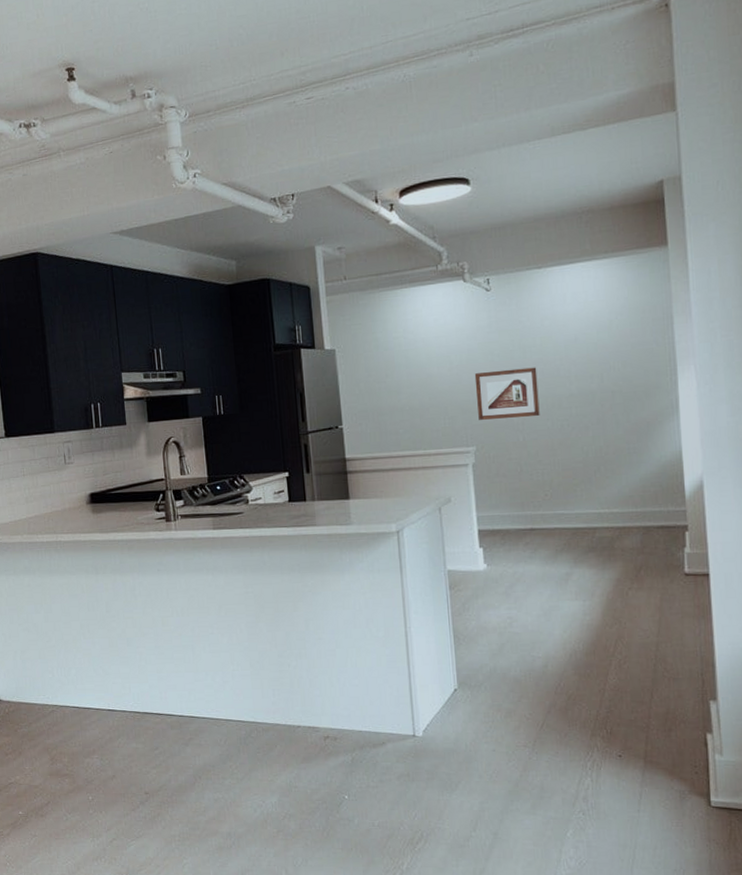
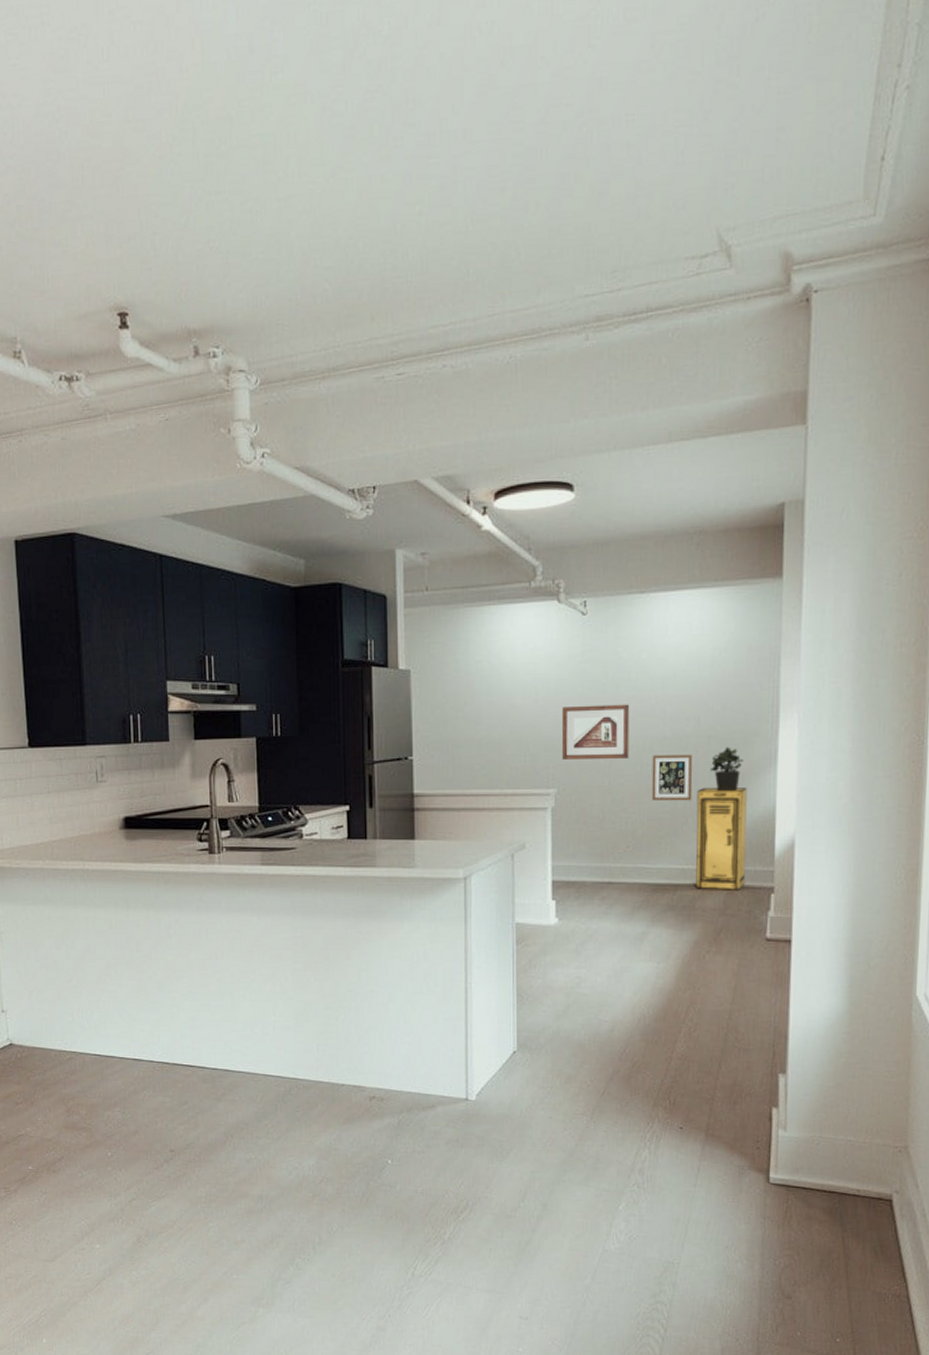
picture frame: none [561,408,602,452] -> present [651,754,693,801]
storage cabinet: none [606,435,660,531] -> present [696,787,747,890]
potted plant: none [617,399,648,440] -> present [711,746,744,792]

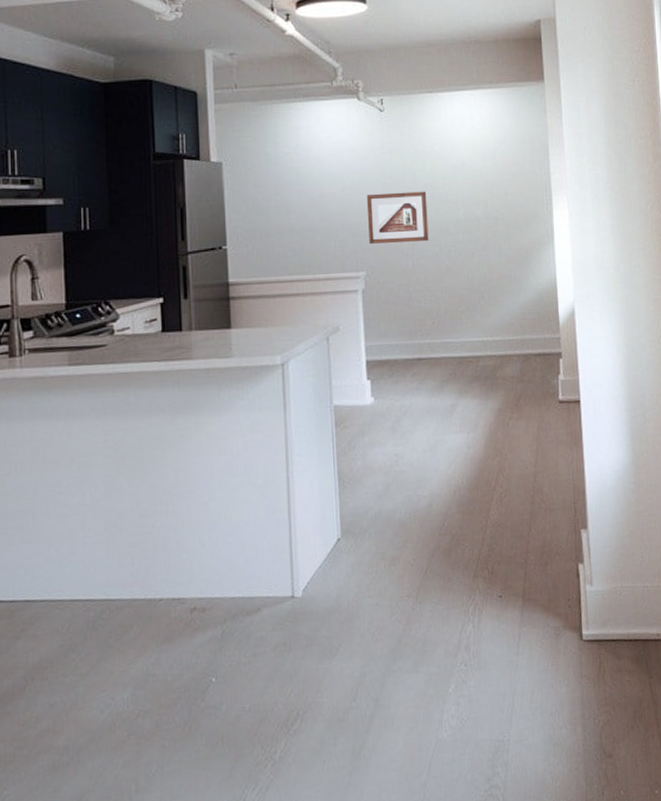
picture frame: present [651,754,693,801] -> none [449,235,486,279]
storage cabinet: present [696,787,747,890] -> none [490,263,538,359]
potted plant: present [711,746,744,792] -> none [500,227,527,268]

